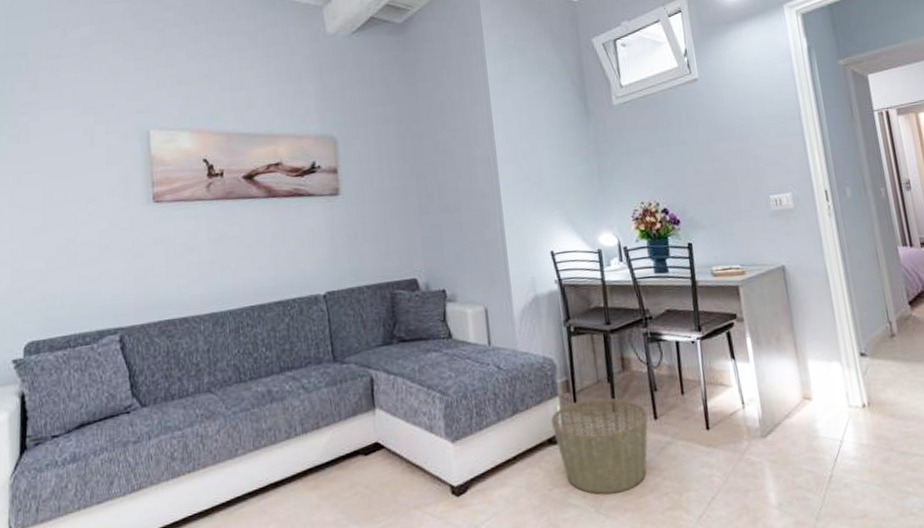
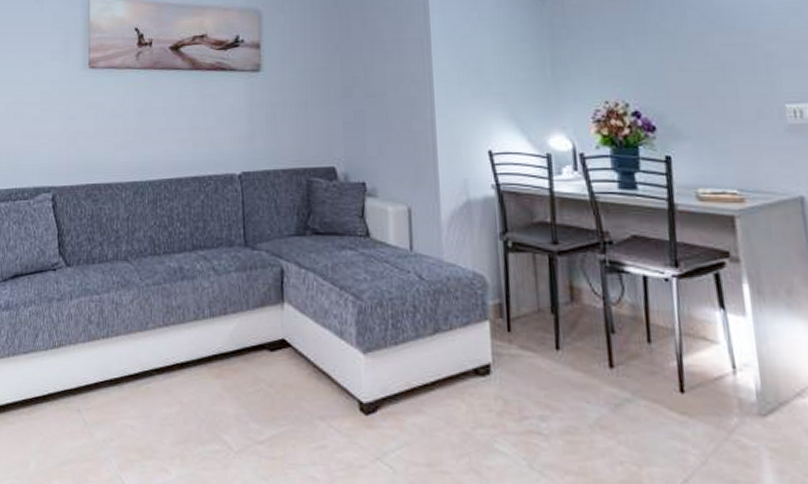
basket: present [550,397,648,495] -> none [478,330,602,450]

